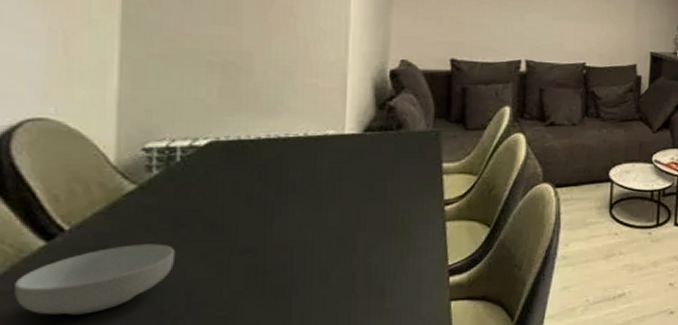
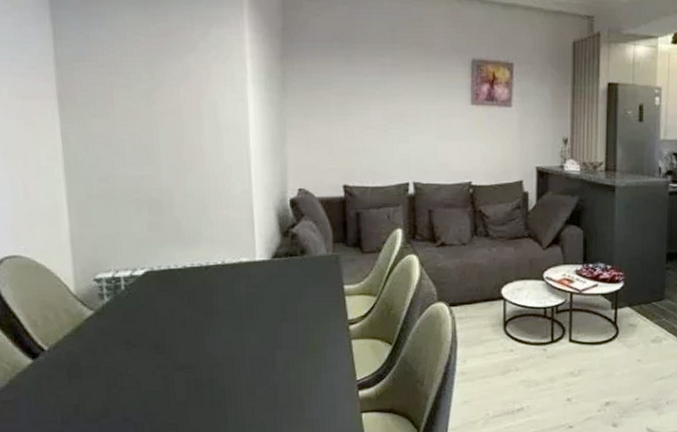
cereal bowl: present [15,244,176,315] -> none [15,361,131,421]

